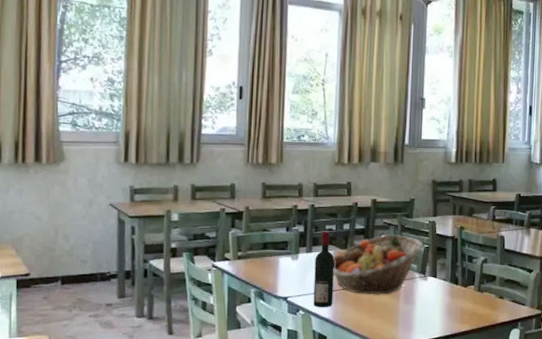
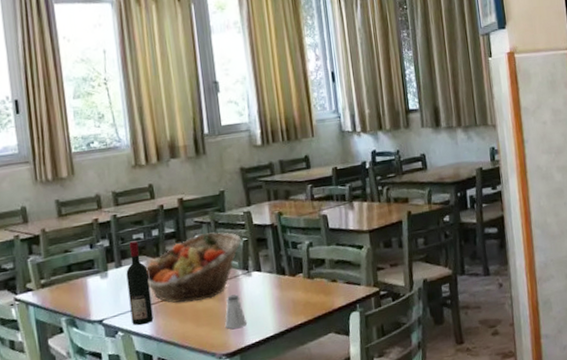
saltshaker: none [396,295,416,325] -> present [225,294,247,329]

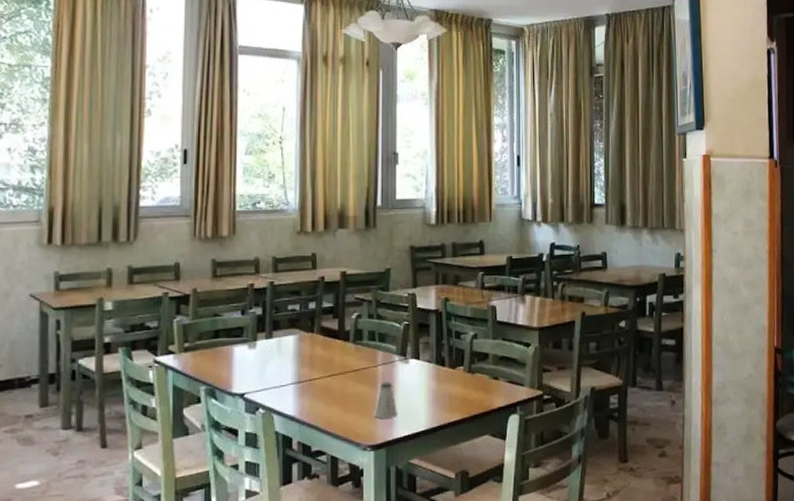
wine bottle: present [126,241,154,326] -> none [275,312,299,404]
fruit basket: present [145,232,242,303] -> none [297,311,402,385]

